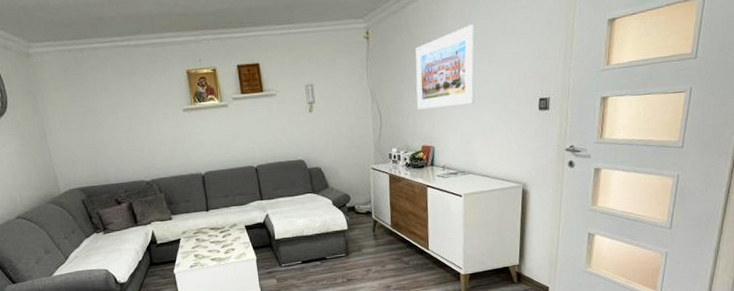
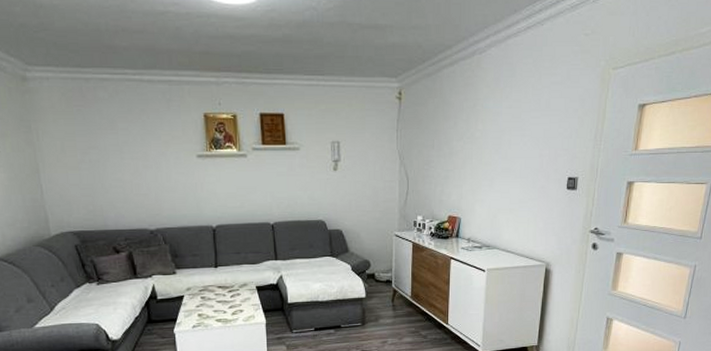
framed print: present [415,24,476,110] -> none [446,96,510,178]

